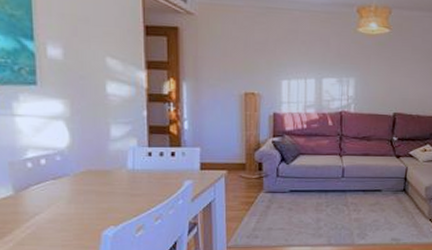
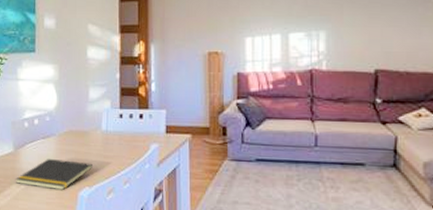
notepad: none [17,200,119,231] -> present [15,159,94,190]

